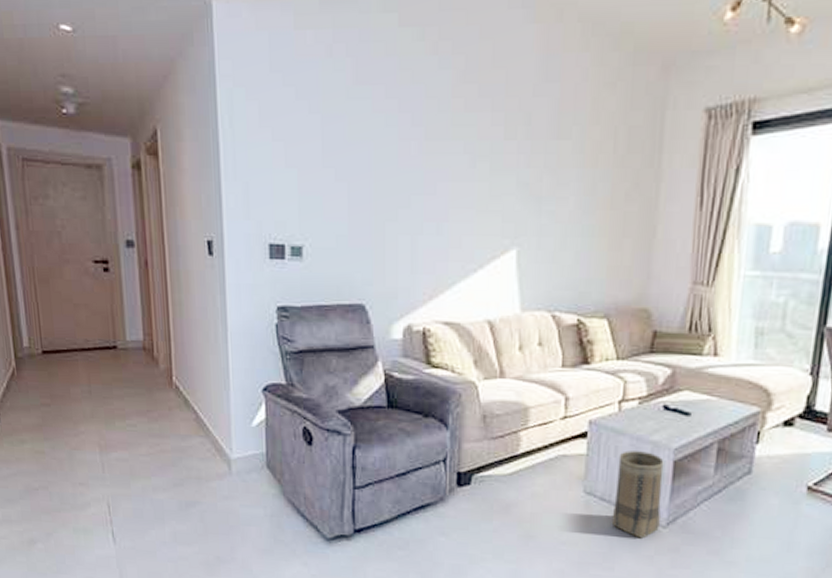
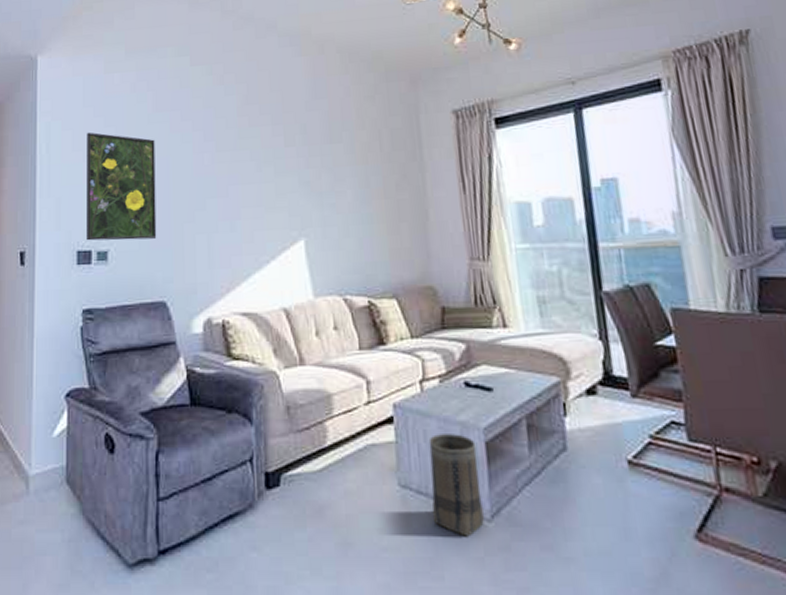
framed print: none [275,104,356,236] -> present [85,132,157,241]

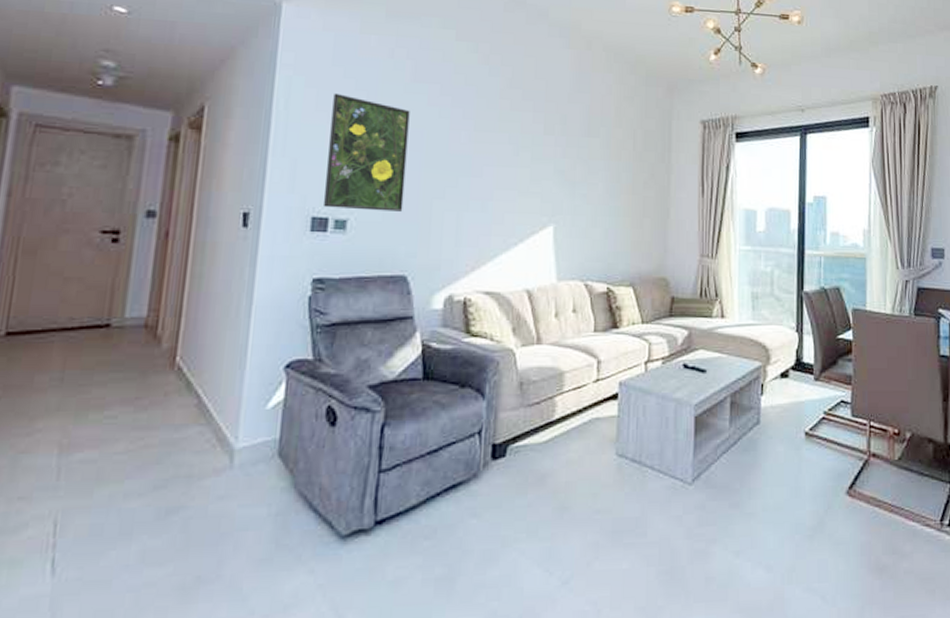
basket: present [428,434,484,537] -> none [642,409,687,498]

